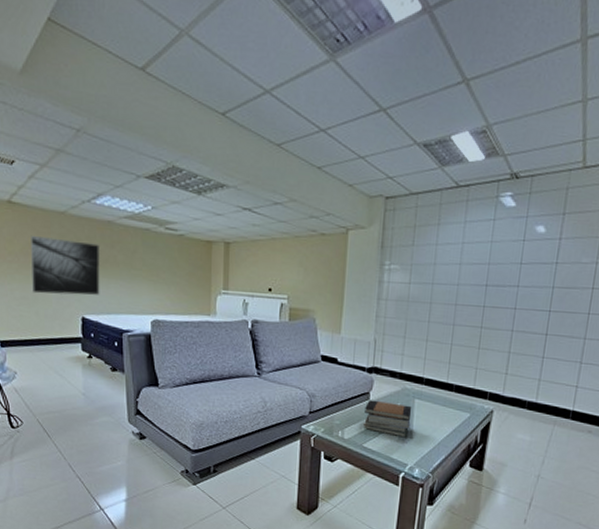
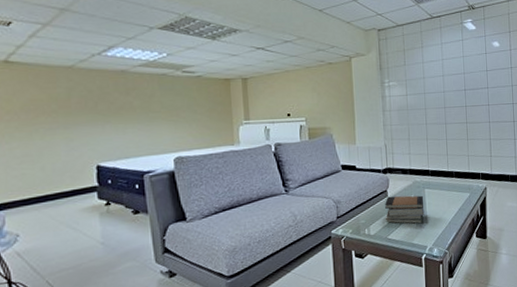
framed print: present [31,235,100,295] -> none [33,91,116,149]

